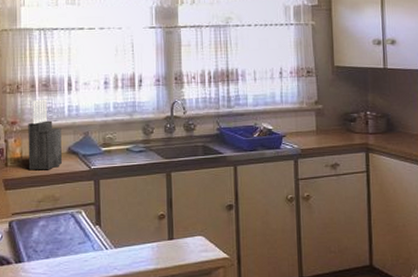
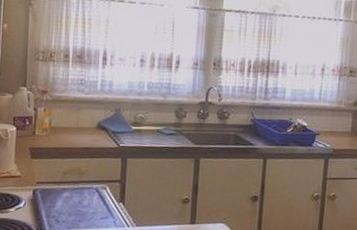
knife block: present [28,99,62,170] -> none [56,70,93,143]

